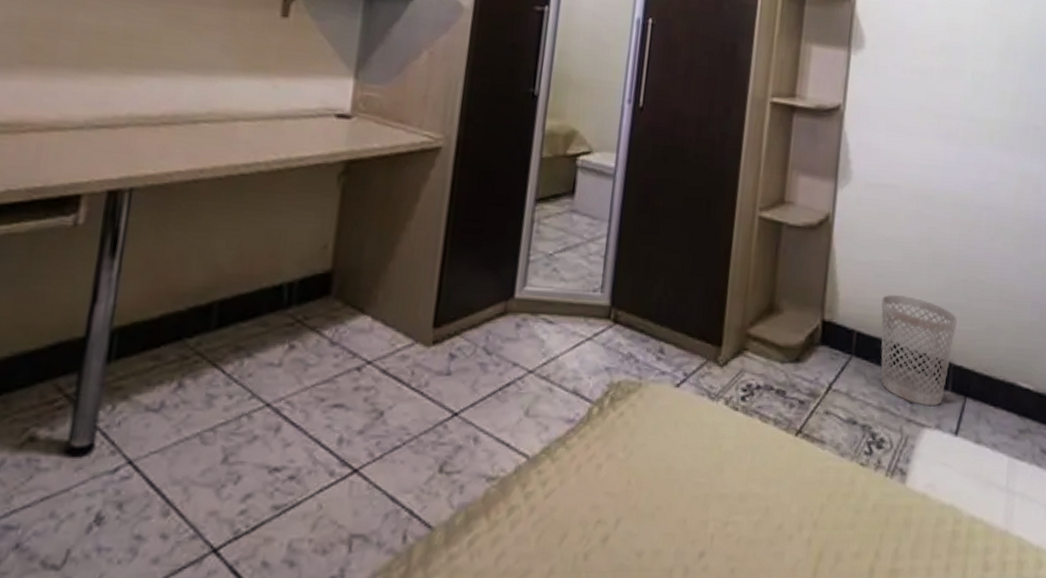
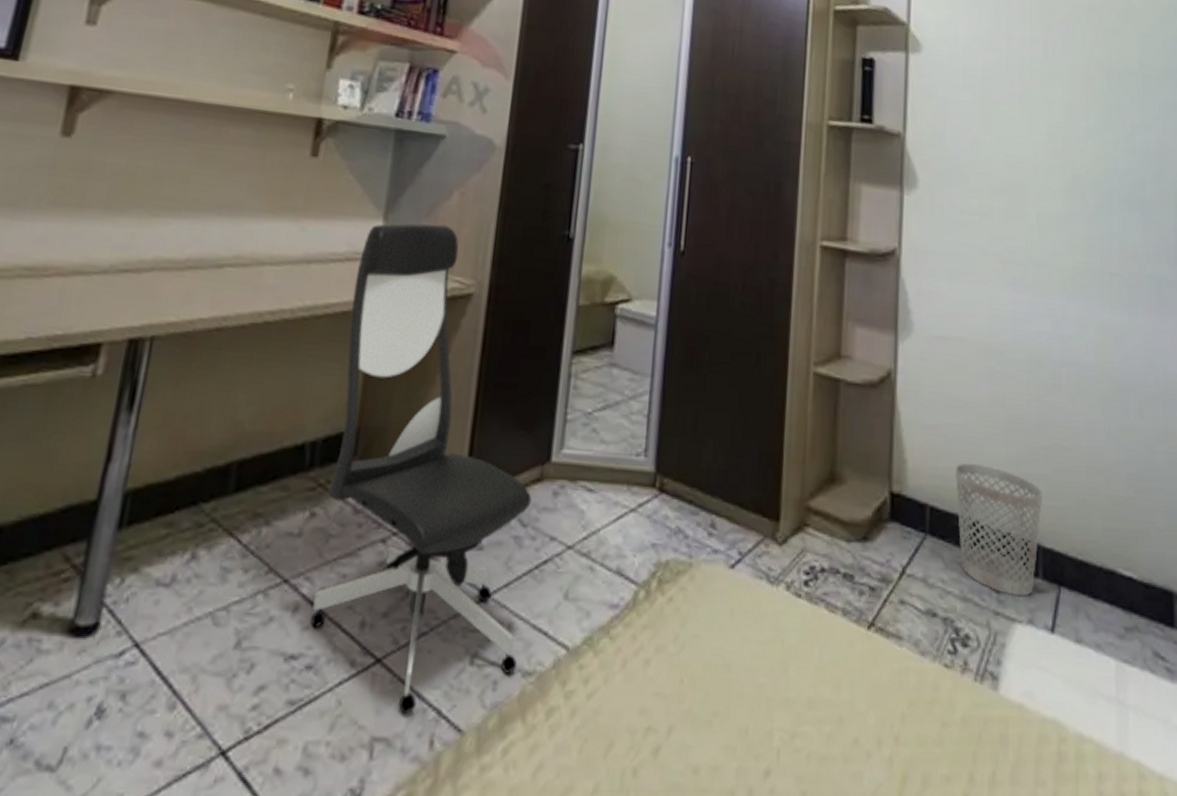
office chair: none [292,81,496,516] -> present [310,223,532,715]

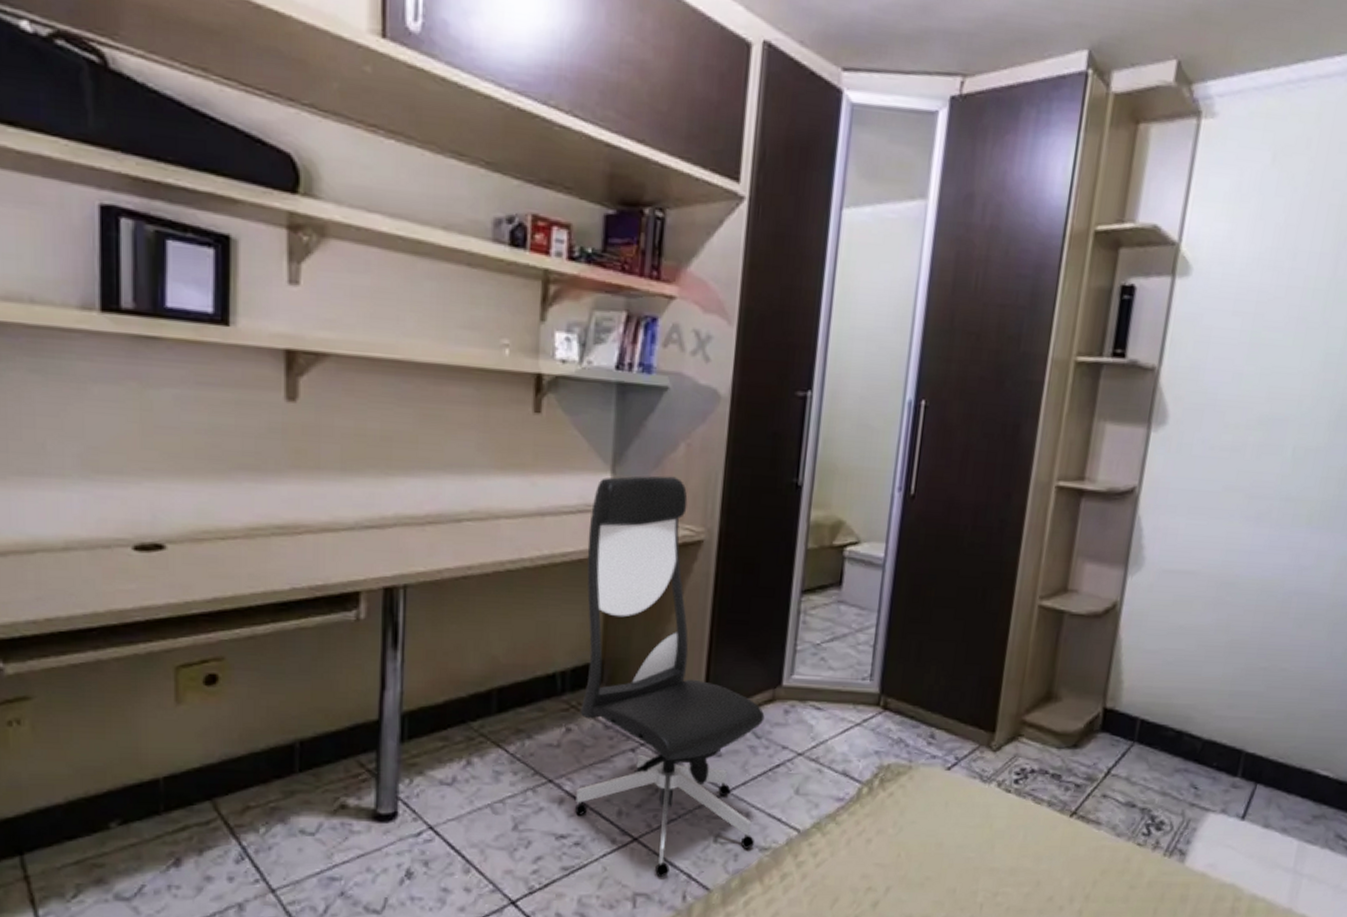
wastebasket: present [954,463,1043,597] -> none [1164,683,1254,792]

